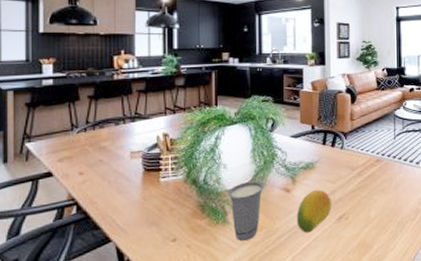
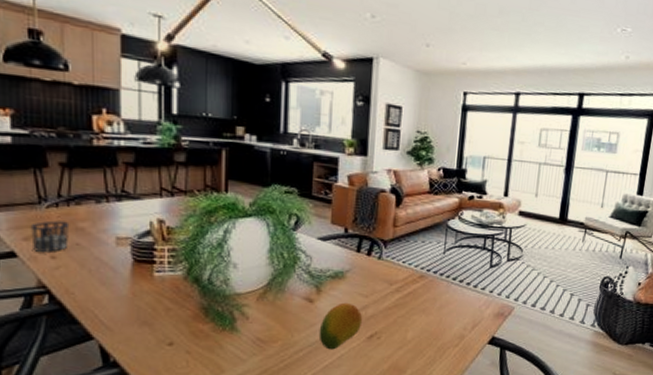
cup: none [64,142,95,170] -> present [30,220,70,252]
cup: present [227,181,264,241] -> none [237,285,282,352]

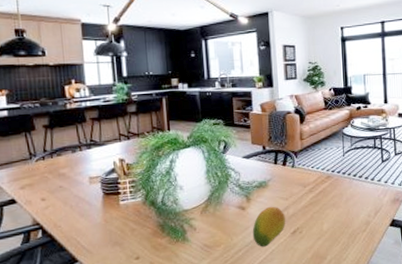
cup: present [30,220,70,252] -> none [25,170,54,197]

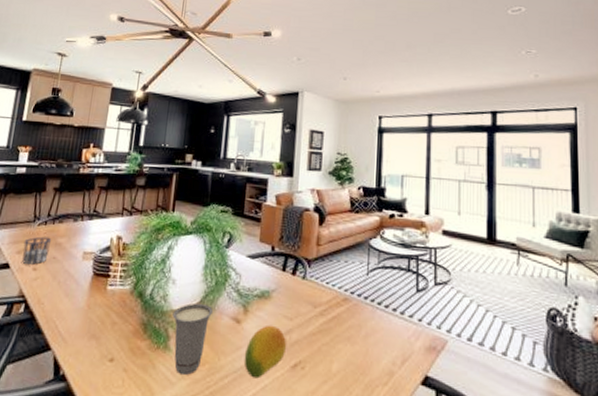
cup: none [25,170,54,197] -> present [22,236,52,265]
cup: none [185,200,220,257] -> present [172,303,213,375]

